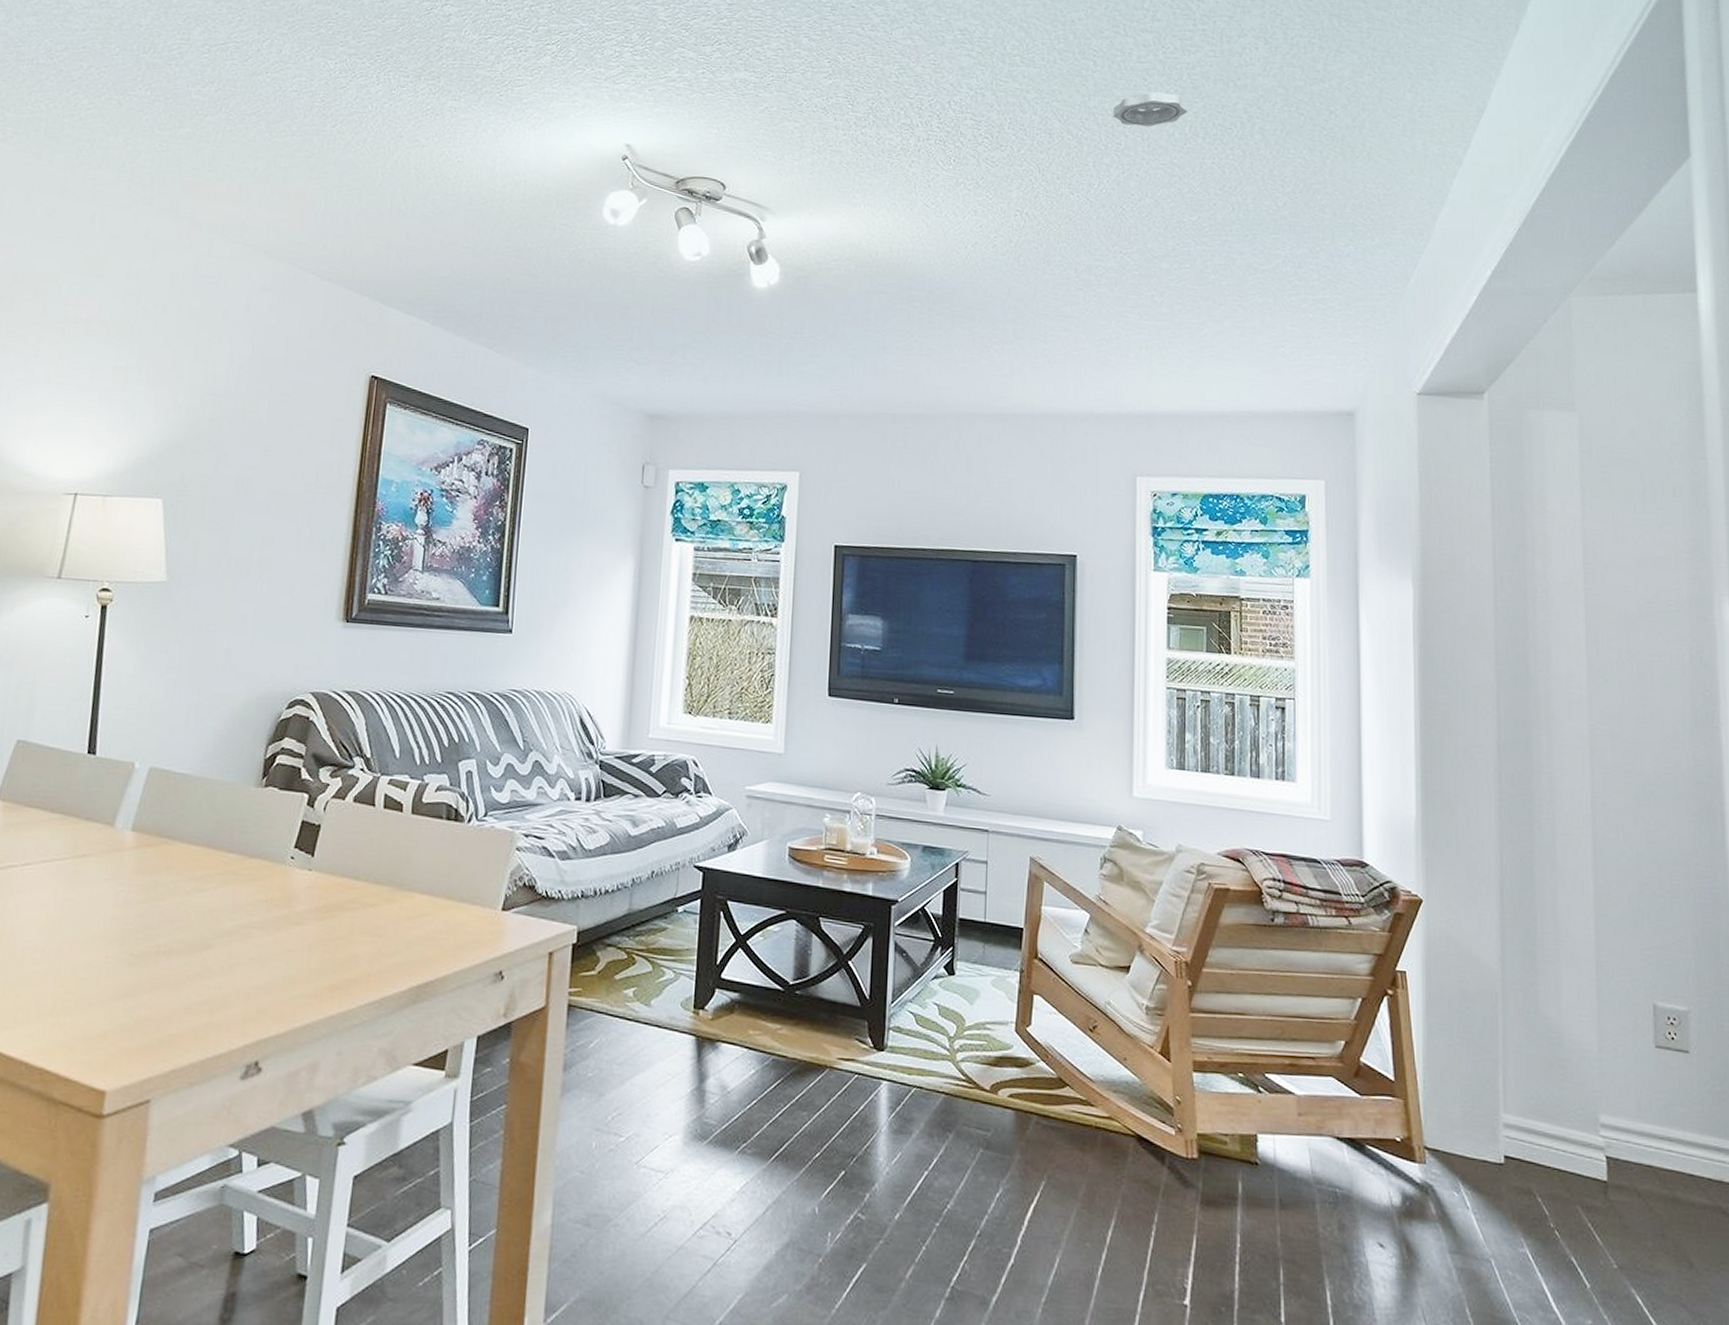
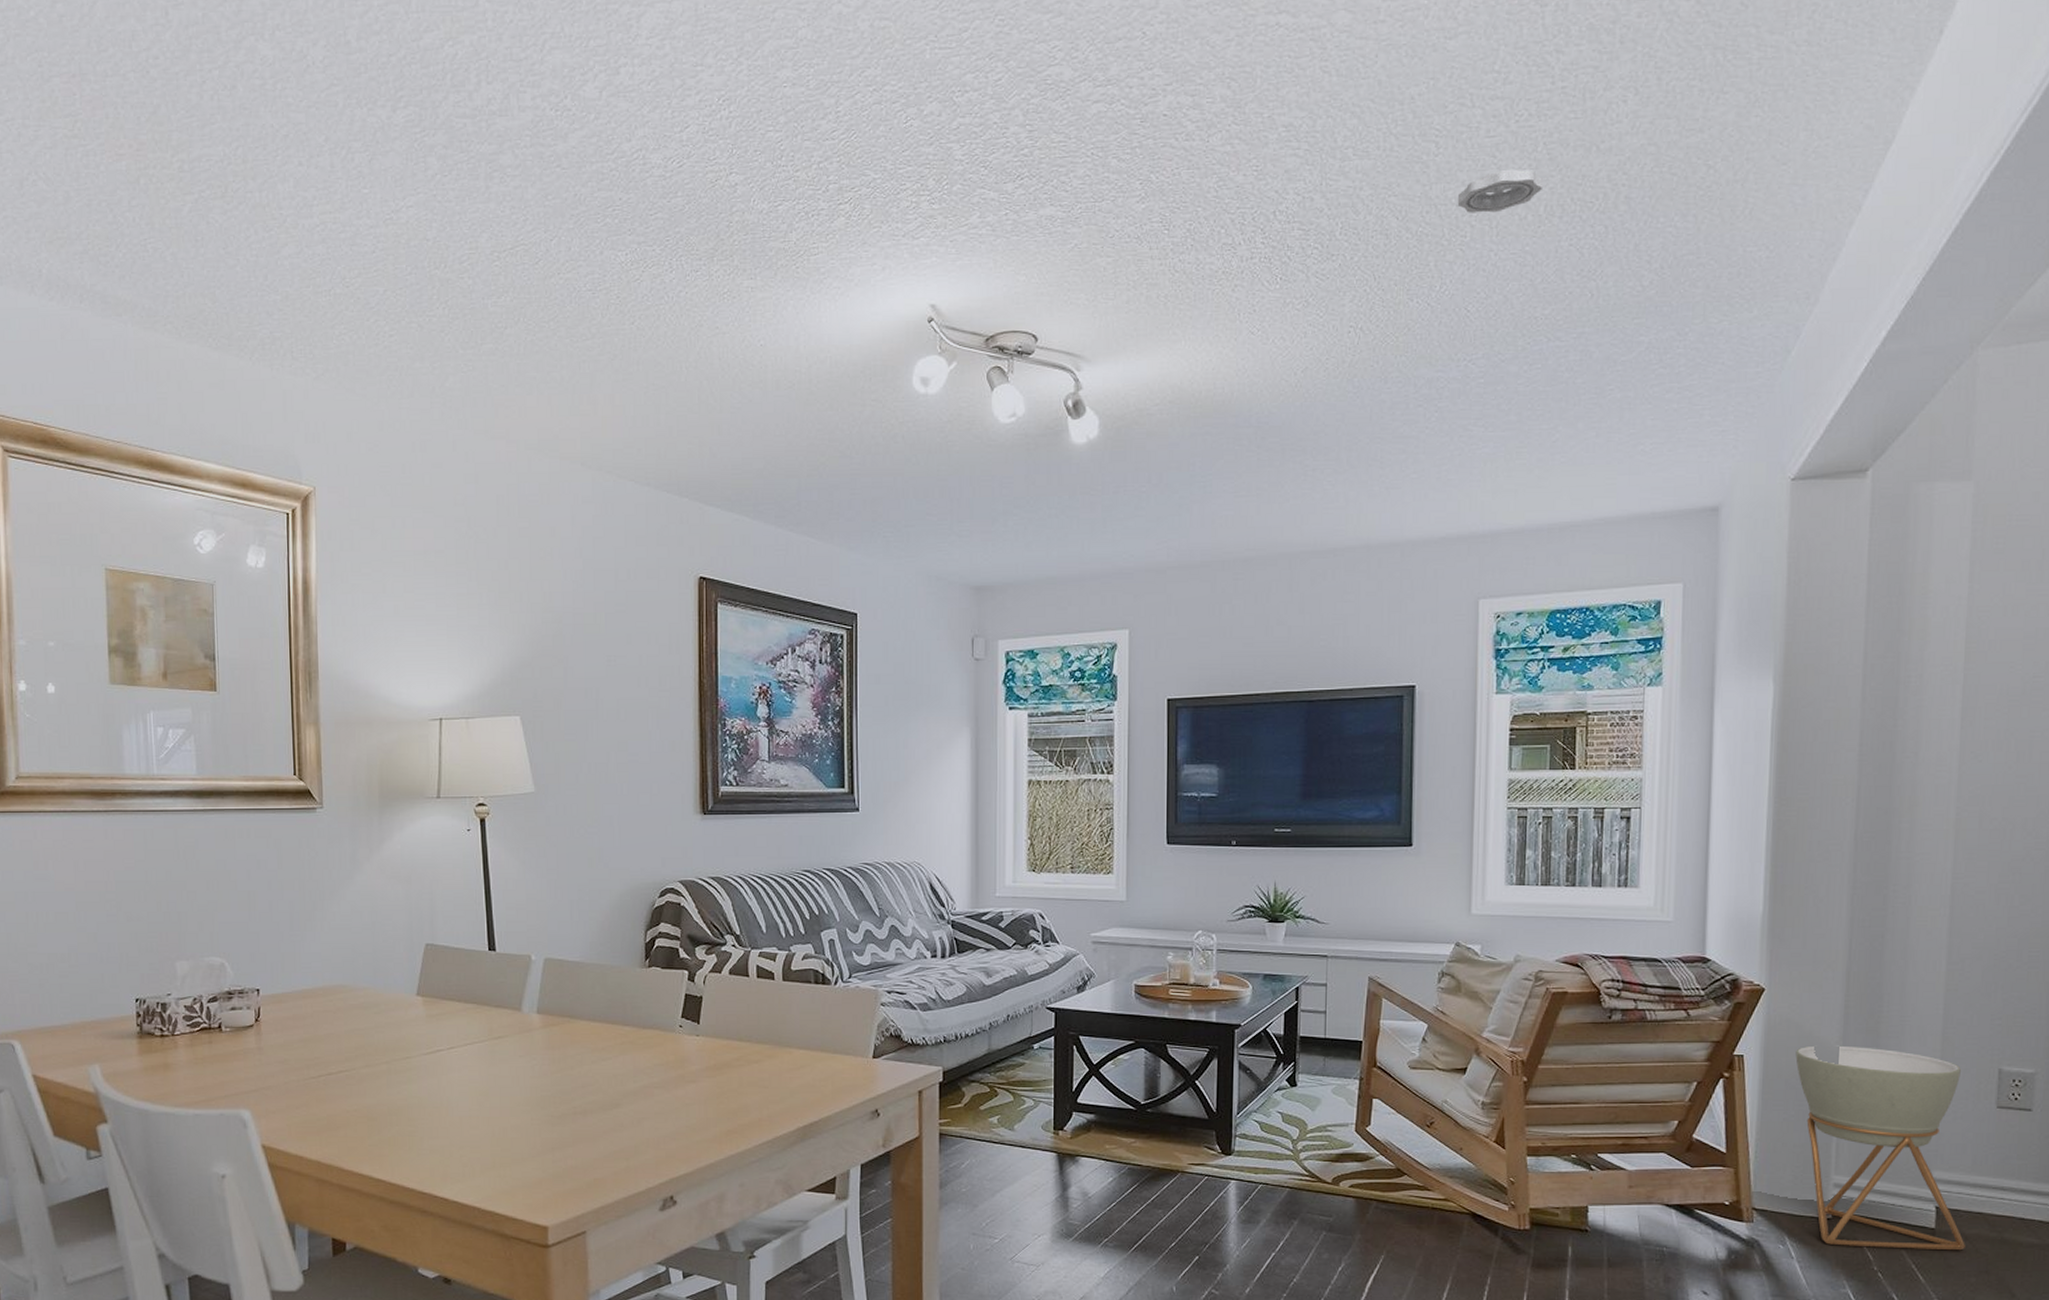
planter: none [1457,965,1639,1209] -> present [1795,1045,1965,1251]

